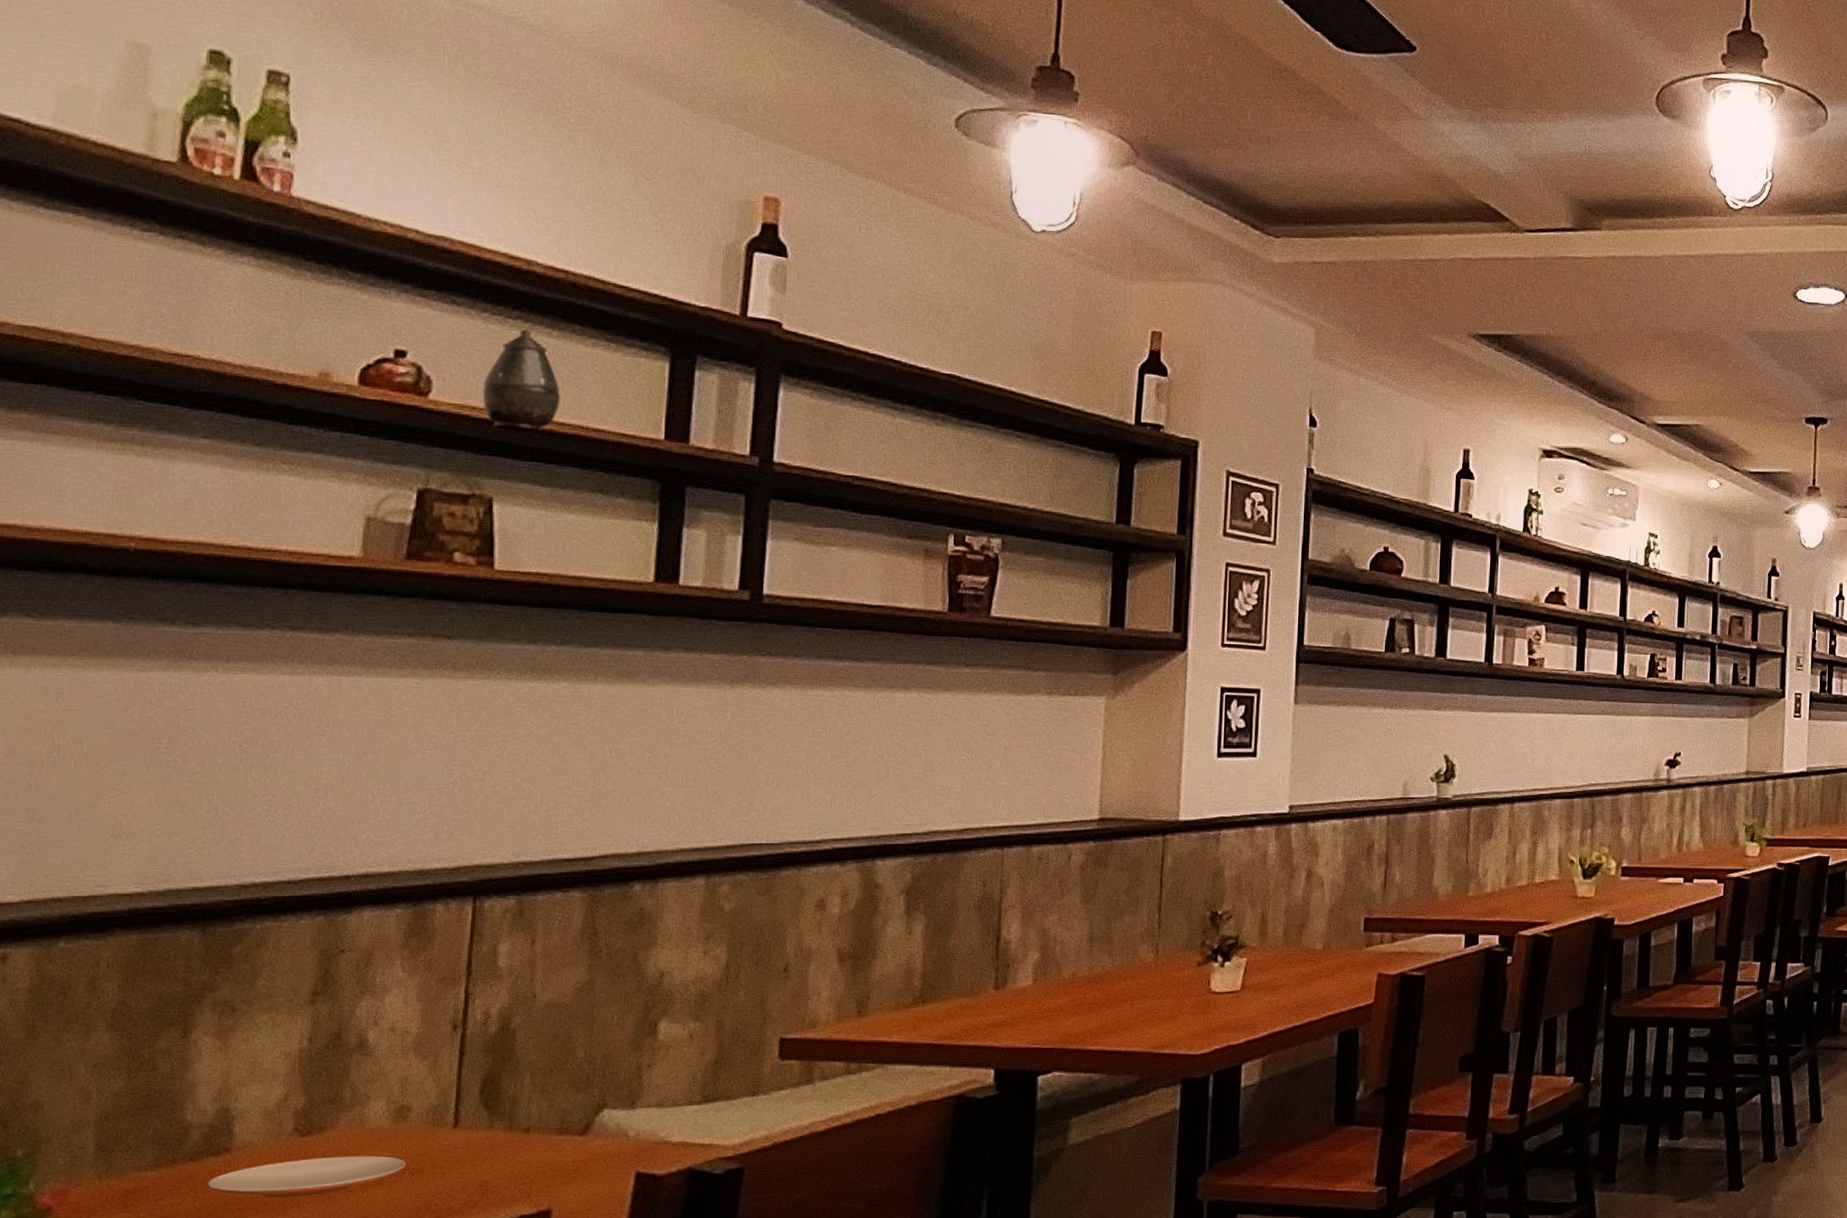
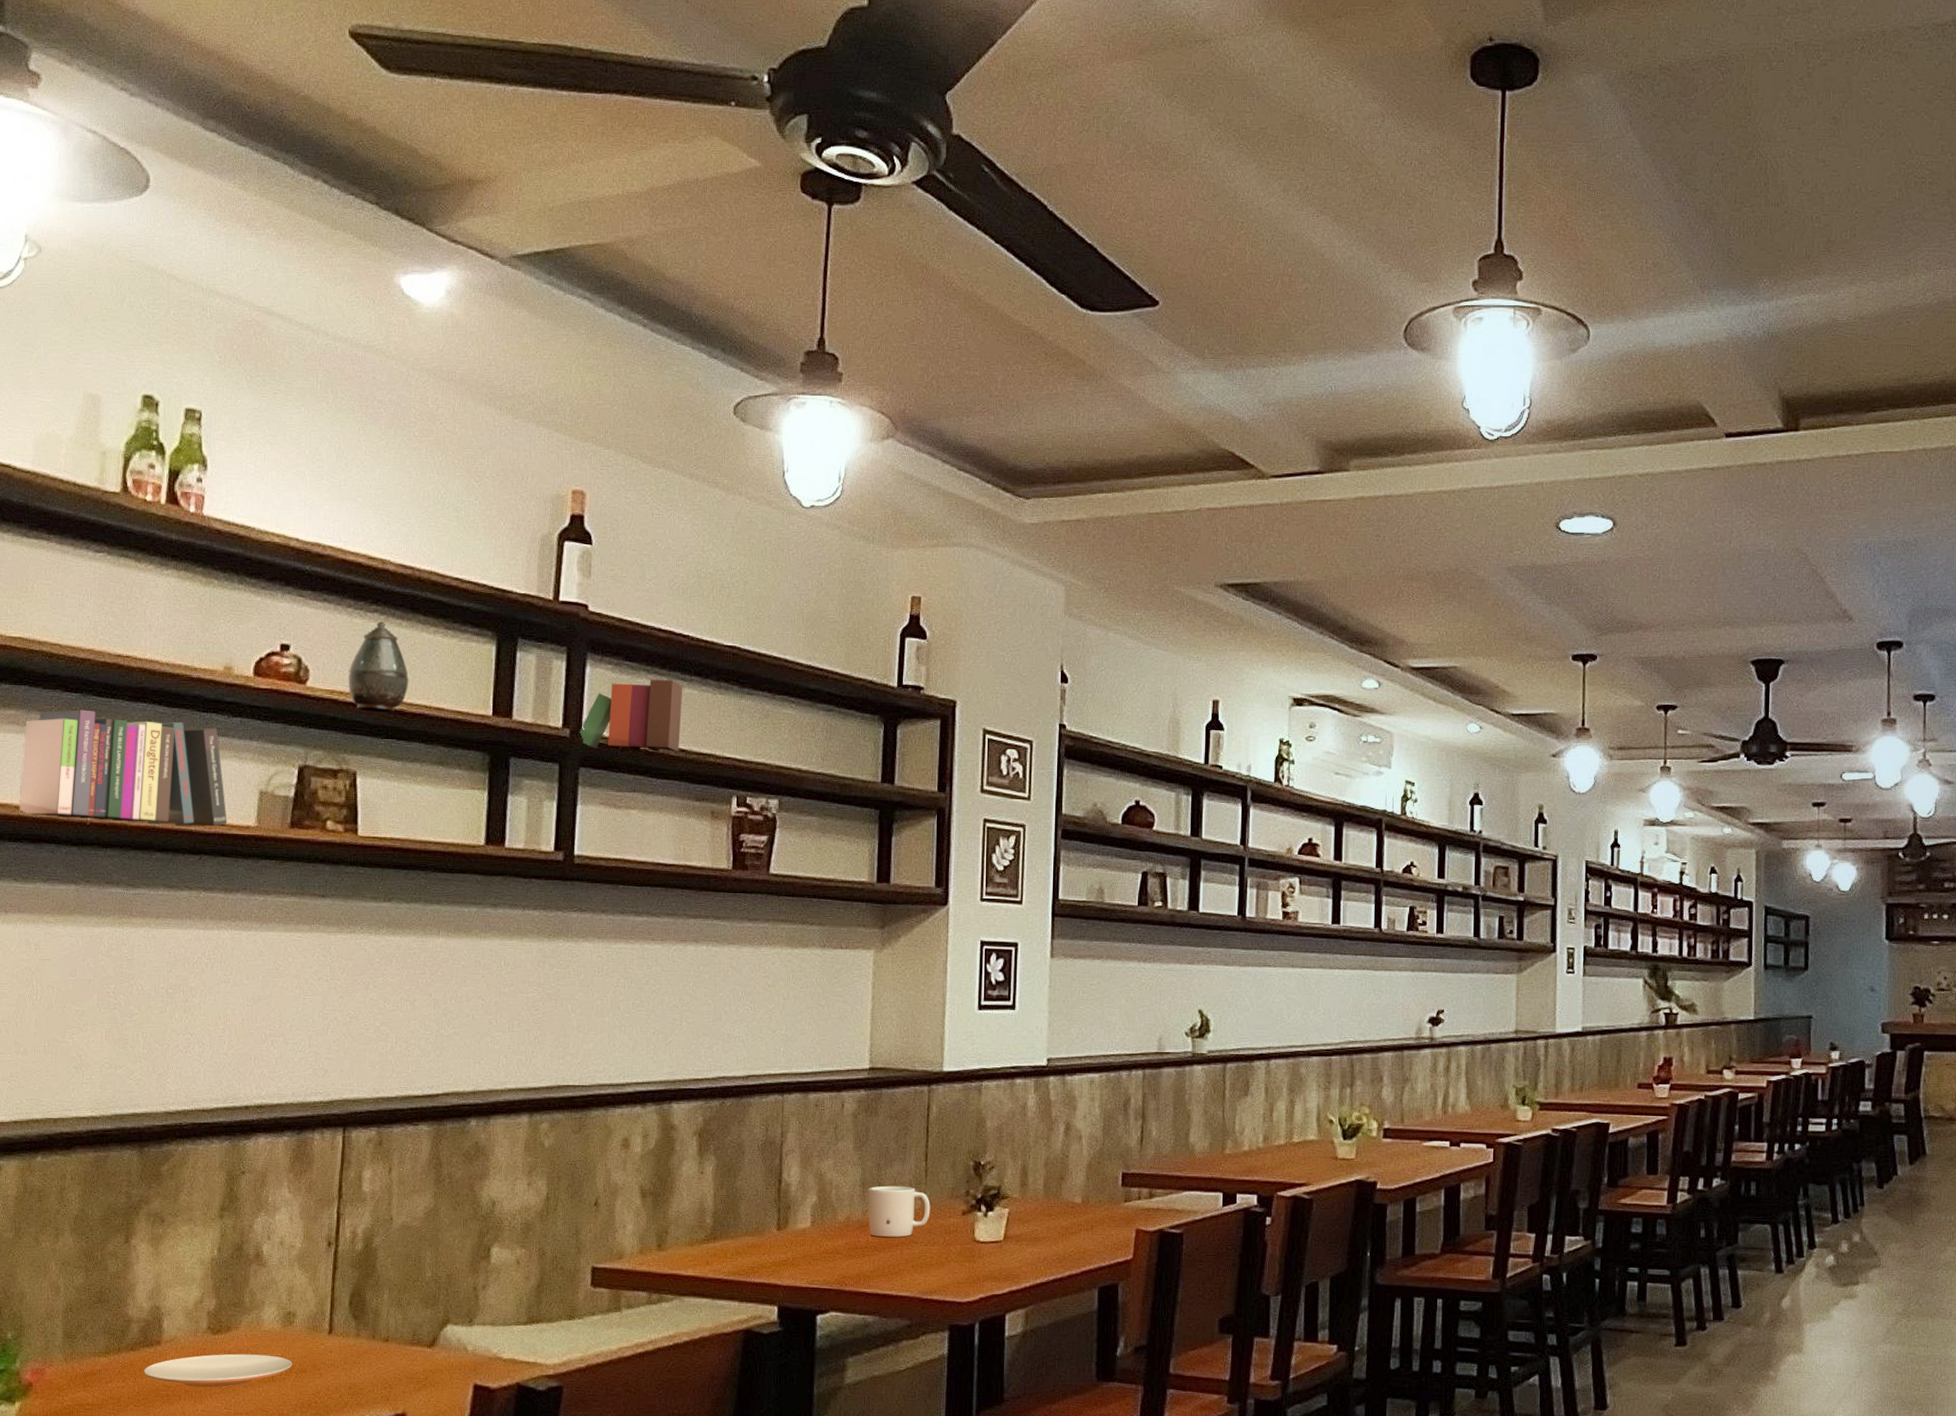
books: none [33,415,323,557] -> present [19,709,228,827]
books: none [768,406,893,486] -> present [578,679,683,752]
mug: none [1095,939,1164,993] -> present [867,1185,931,1239]

